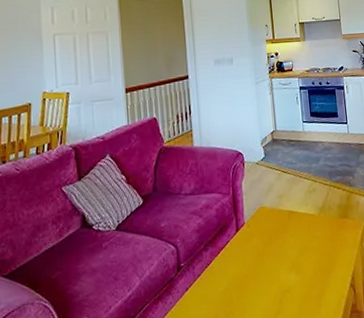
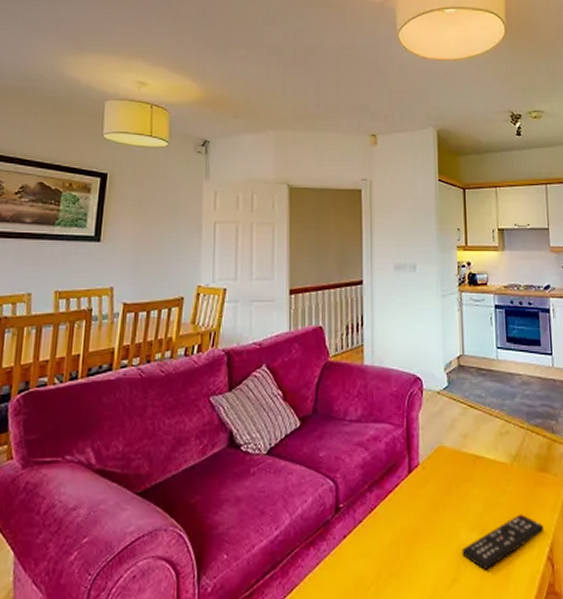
remote control: none [282,253,347,301] -> present [461,514,545,570]

